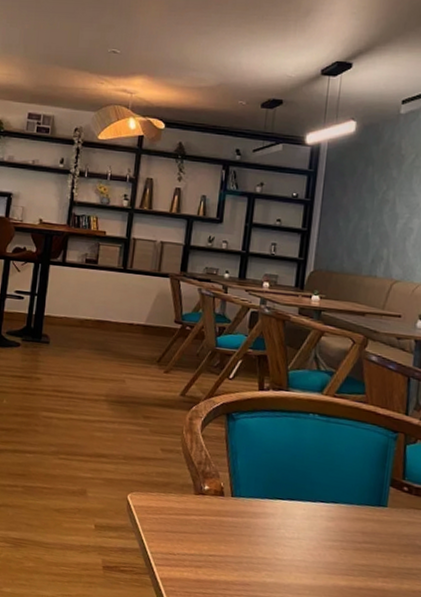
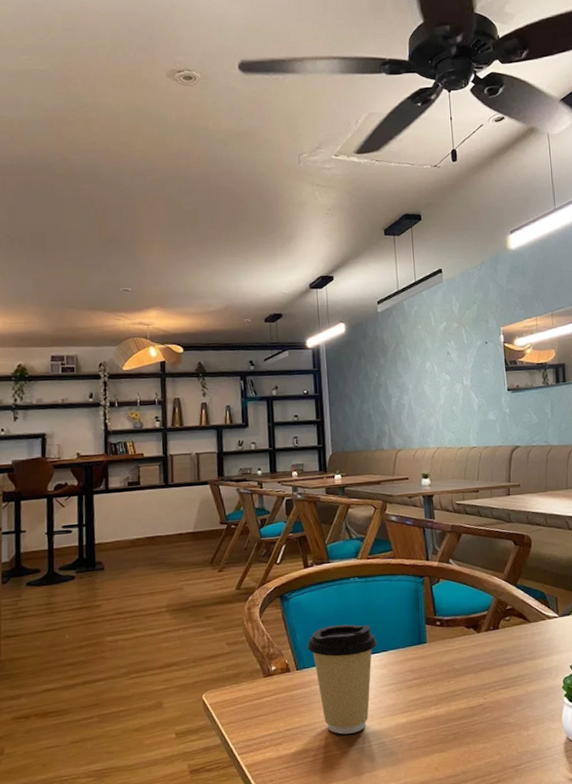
coffee cup: none [247,459,328,581] -> present [307,624,377,735]

